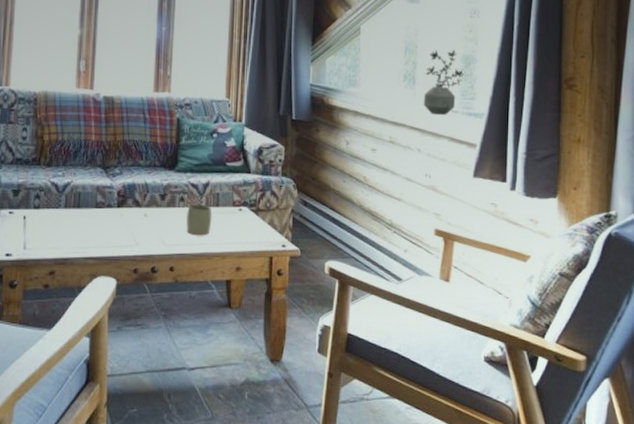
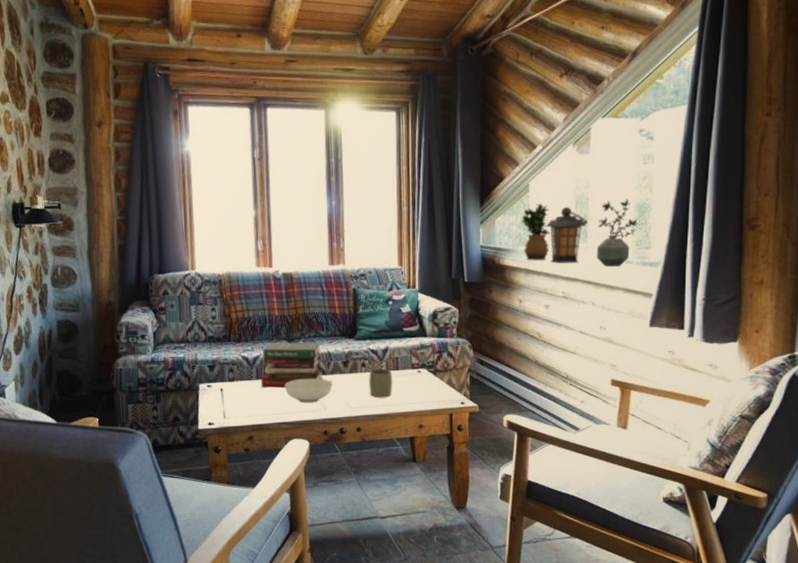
books: none [69,169,137,219] -> present [260,342,322,388]
bowl: none [95,210,147,237] -> present [284,378,332,403]
potted plant: none [351,47,380,104] -> present [521,203,551,261]
lantern: none [376,53,416,108] -> present [547,207,588,264]

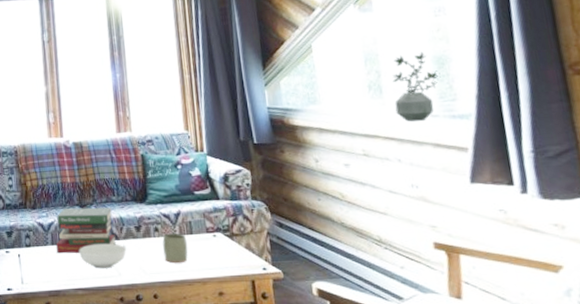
potted plant: present [521,203,551,261] -> none [307,62,342,120]
lantern: present [547,207,588,264] -> none [336,64,381,121]

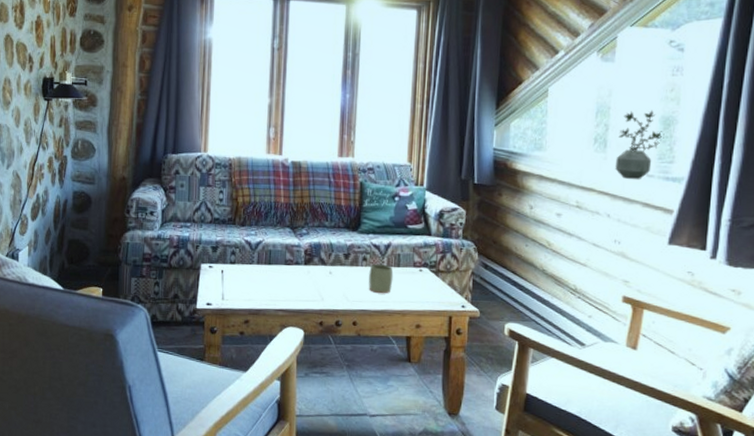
books: present [55,207,116,253] -> none [261,229,323,274]
bowl: present [79,243,126,269] -> none [284,267,332,293]

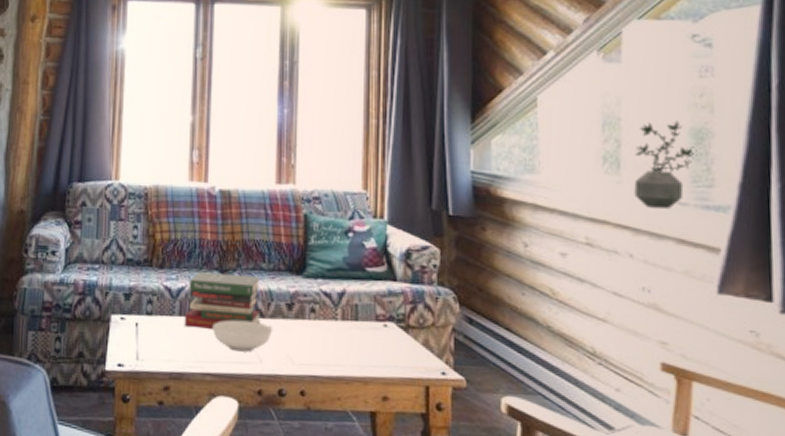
books: none [261,229,323,274] -> present [184,272,260,329]
bowl: none [284,267,332,293] -> present [212,320,272,352]
mug: present [368,264,394,293] -> none [319,316,350,354]

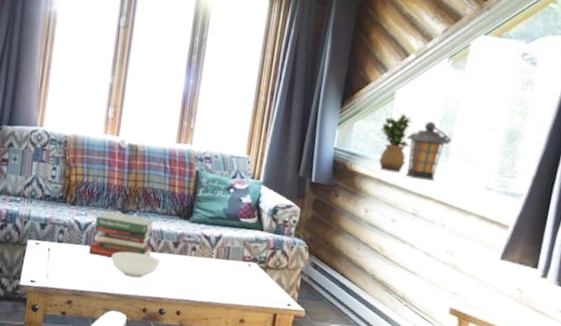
potted plant: none [526,122,568,194] -> present [378,113,412,173]
lantern: none [562,128,620,200] -> present [405,121,452,181]
potted plant: present [634,120,697,210] -> none [454,122,508,193]

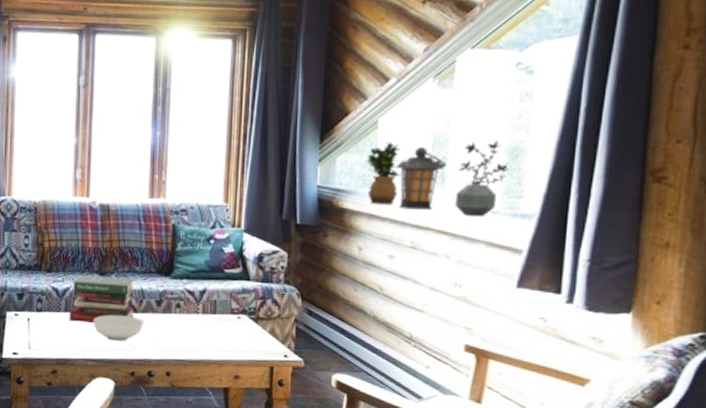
potted plant: none [454,122,508,193] -> present [455,140,511,218]

